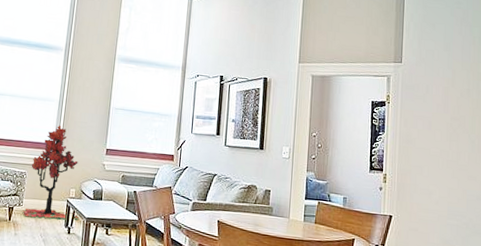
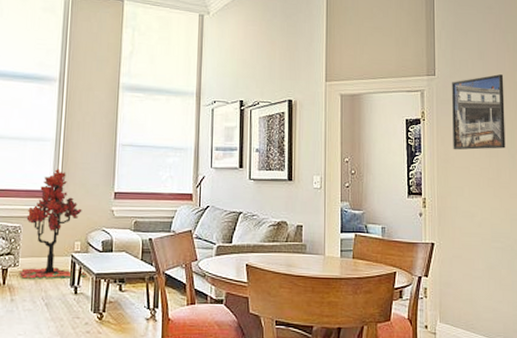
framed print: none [415,65,468,134] -> present [451,74,506,150]

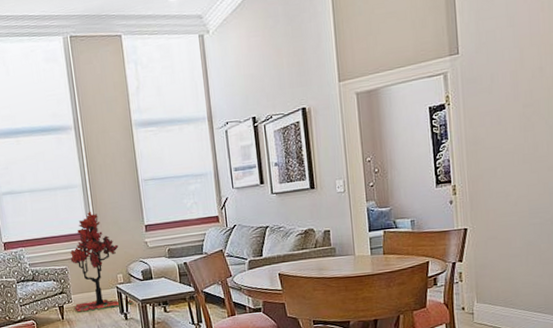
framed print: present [451,74,506,150] -> none [477,39,542,131]

